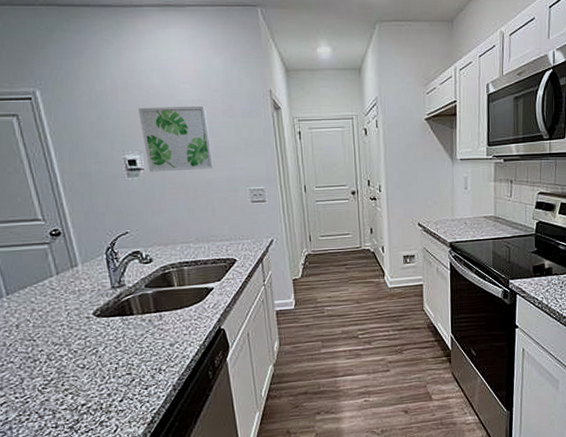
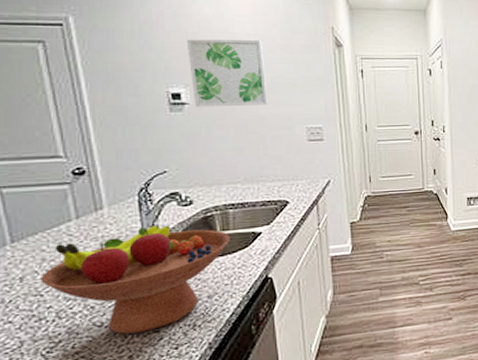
fruit bowl: none [32,280,186,376] -> present [41,225,230,334]

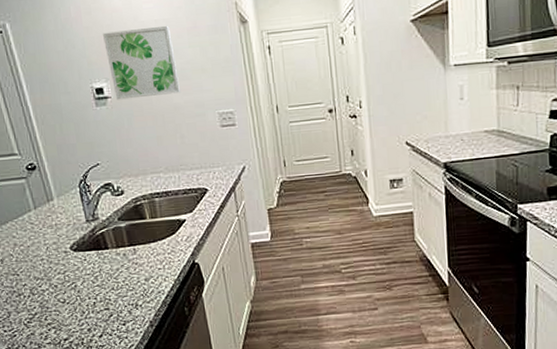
fruit bowl: present [41,225,230,334] -> none [15,213,159,311]

